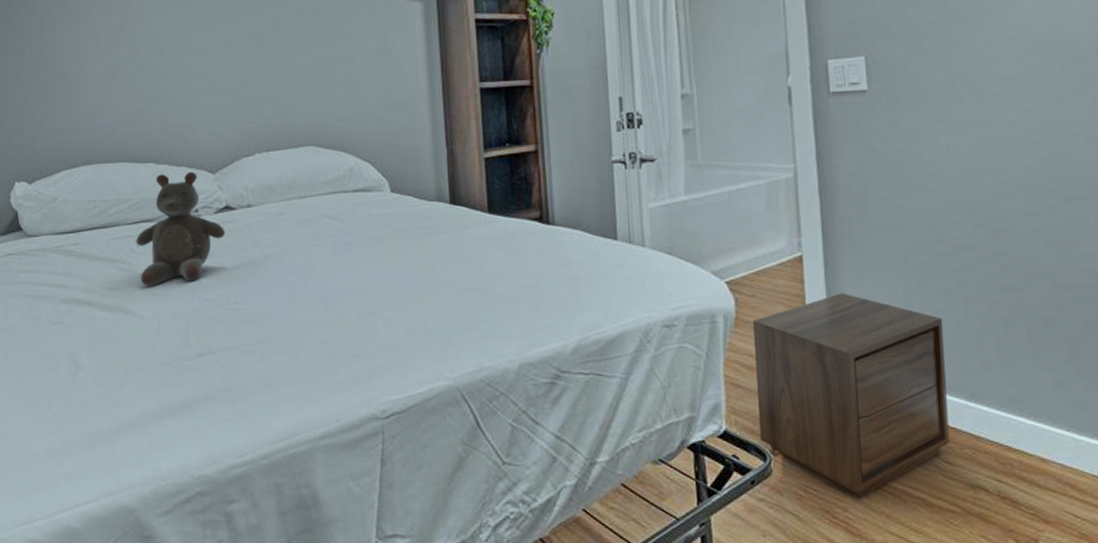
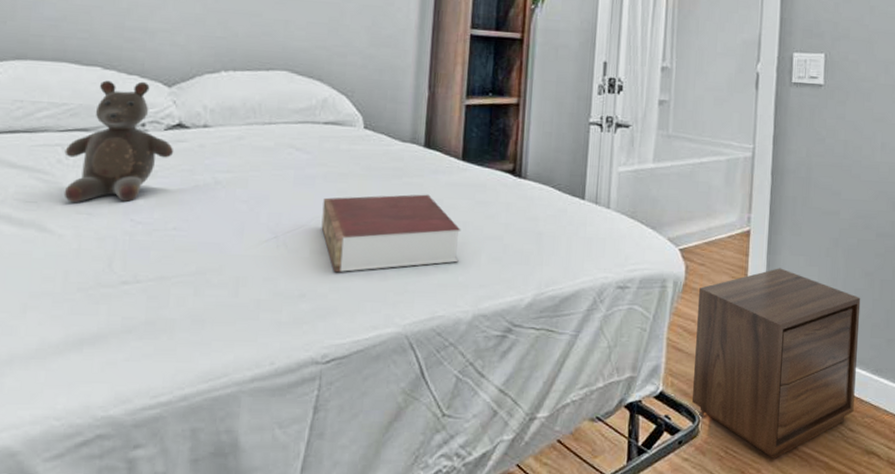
book: none [363,249,498,332] -> present [321,194,461,273]

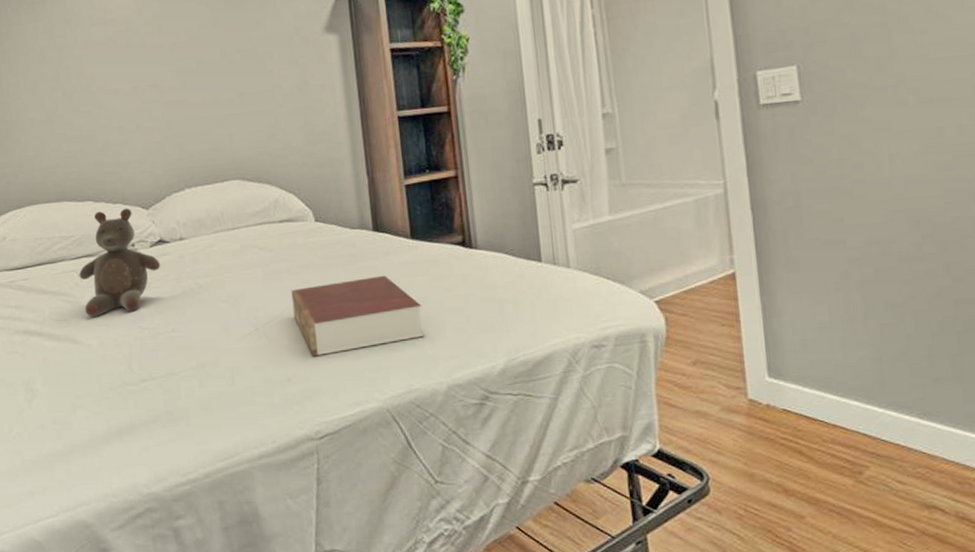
nightstand: present [691,268,861,459] -> none [685,309,901,516]

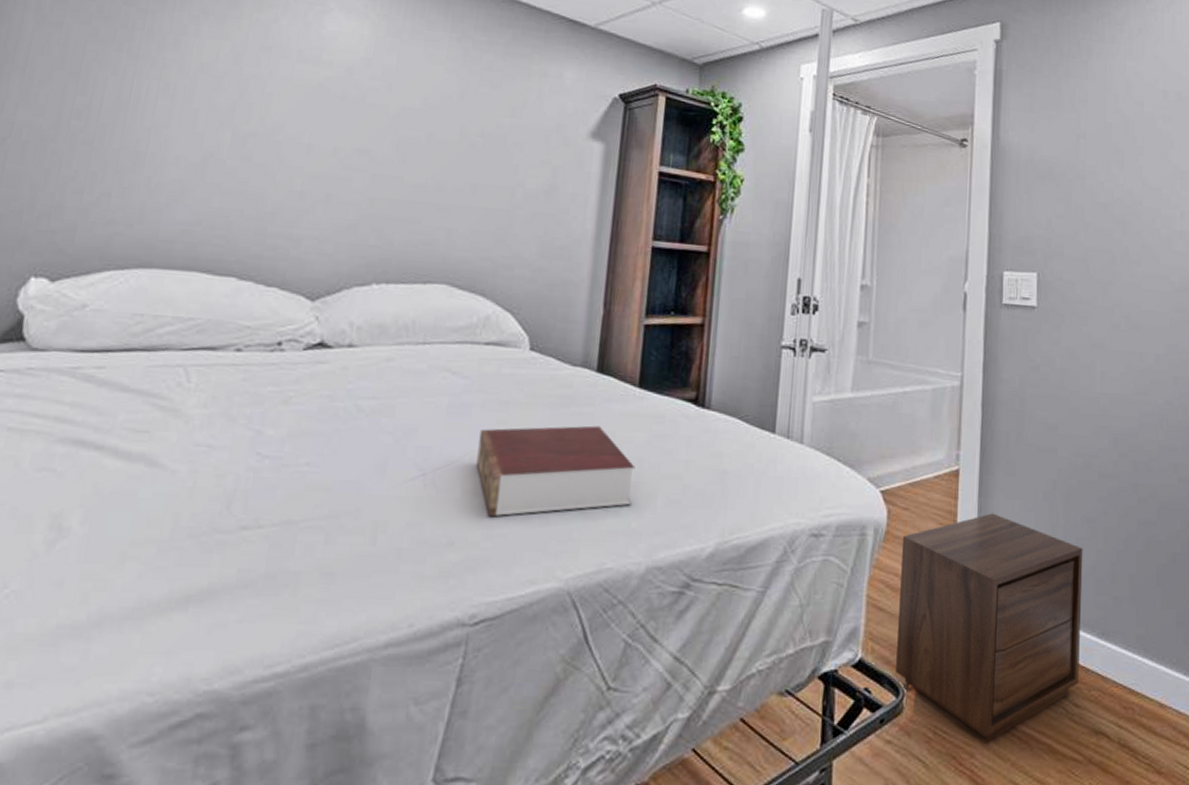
stuffed bear: present [79,208,161,318] -> none [181,292,313,434]
nightstand: none [685,309,901,516] -> present [895,513,1083,740]

